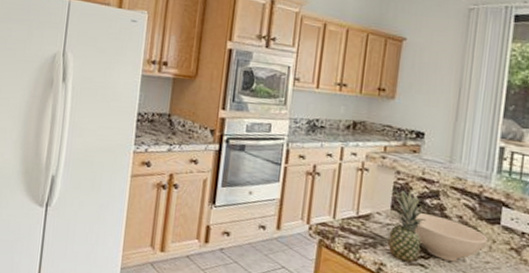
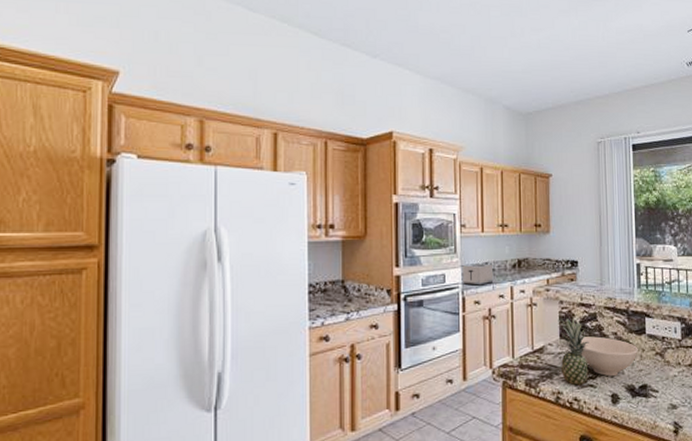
toaster: none [289,117,325,142] -> present [462,263,494,287]

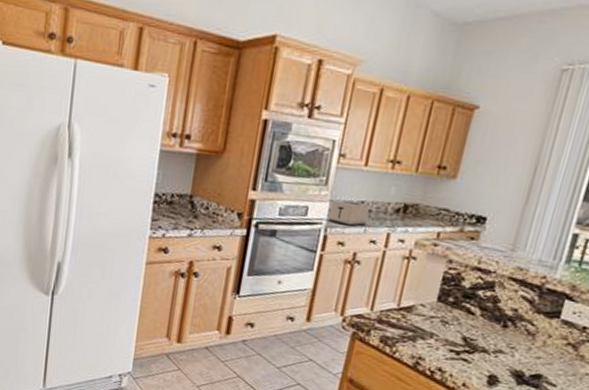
fruit: present [559,317,589,386] -> none [429,278,476,357]
bowl: present [580,336,638,377] -> none [460,305,543,357]

